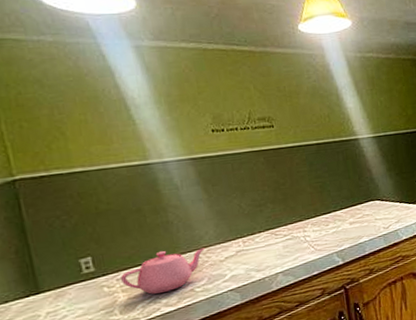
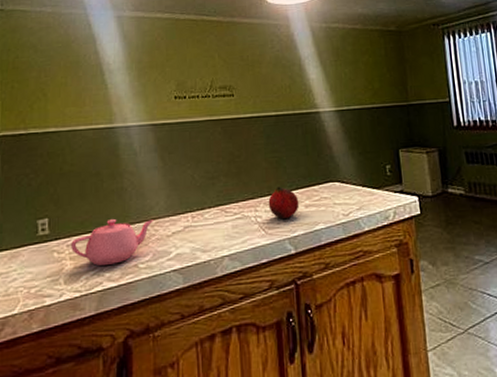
fruit: none [315,208,344,237] -> present [268,186,299,220]

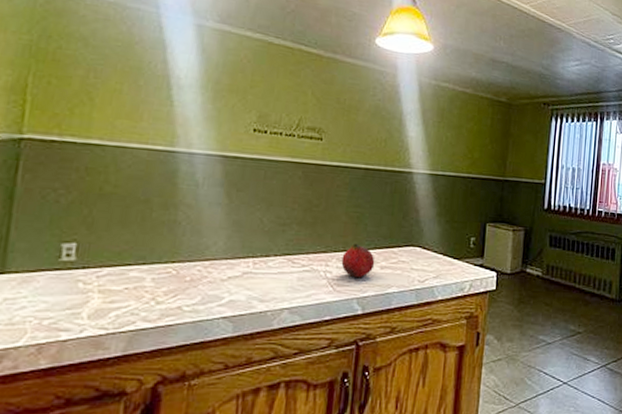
teapot: present [71,219,154,266] -> none [101,254,209,303]

